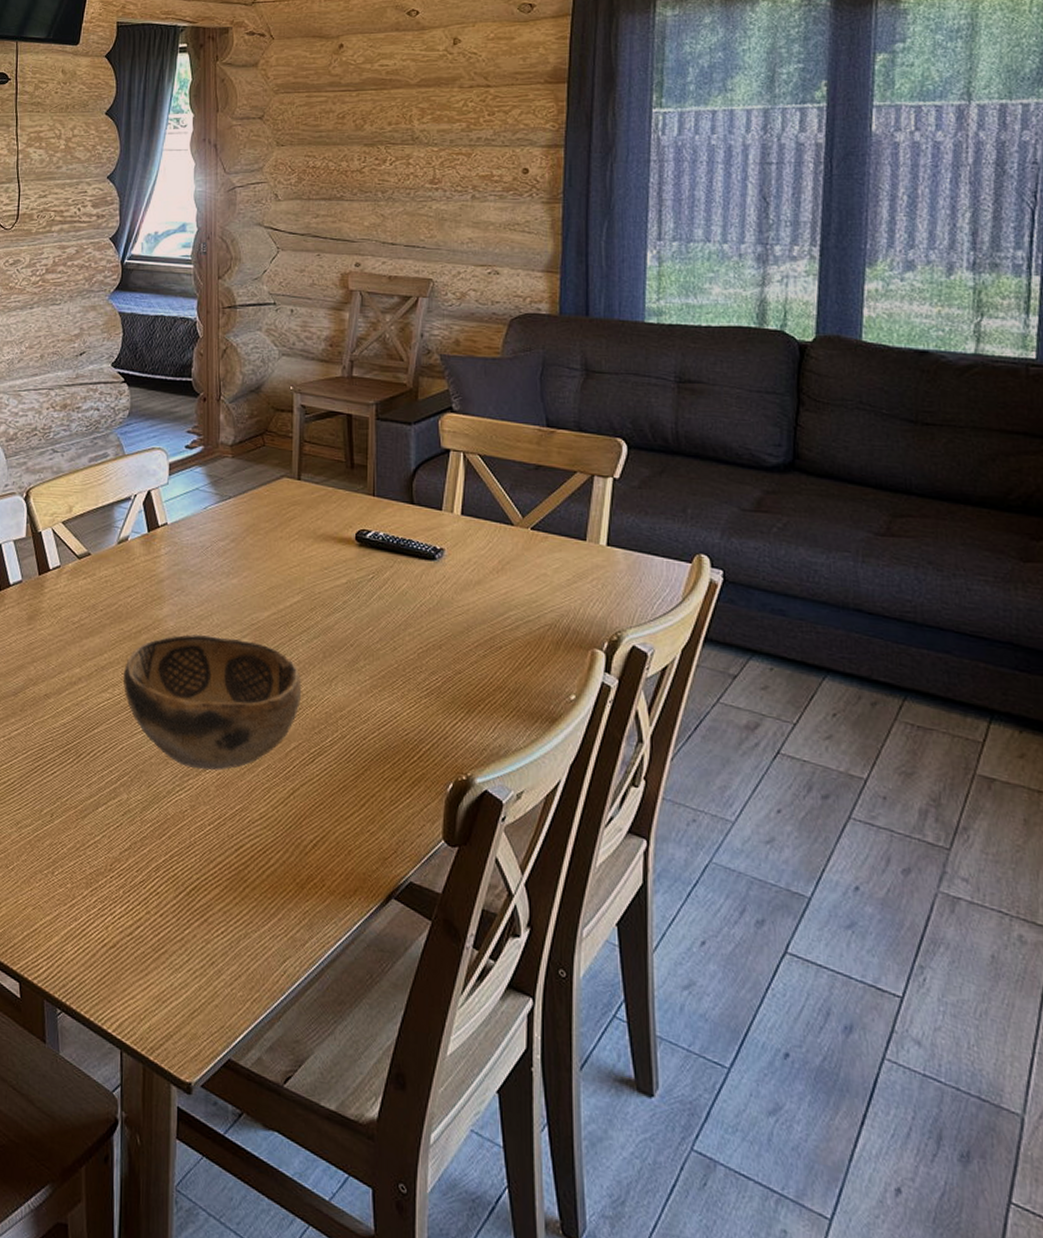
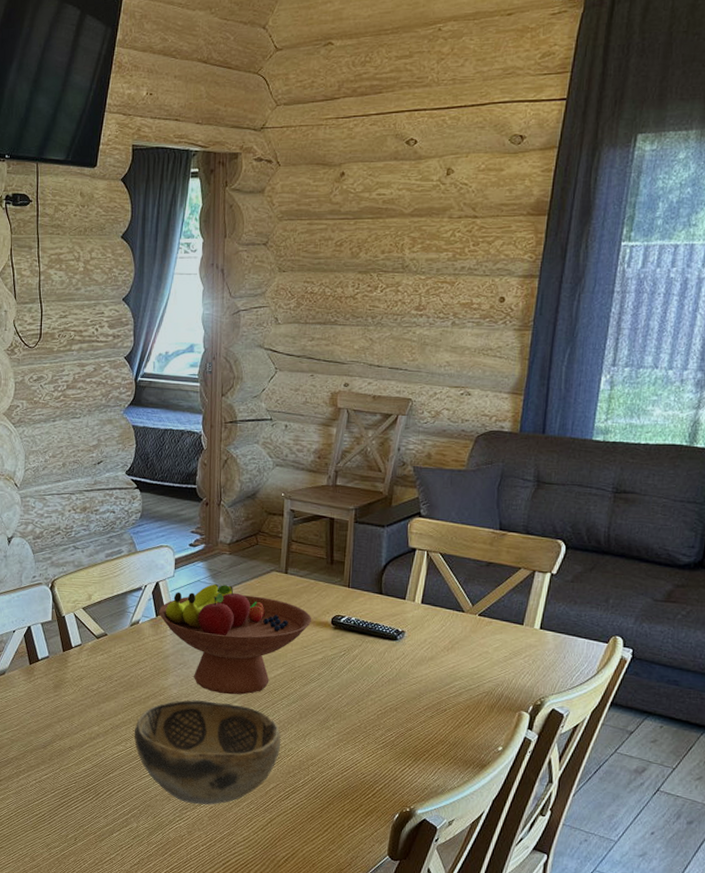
fruit bowl: none [151,493,333,629] -> present [159,584,312,695]

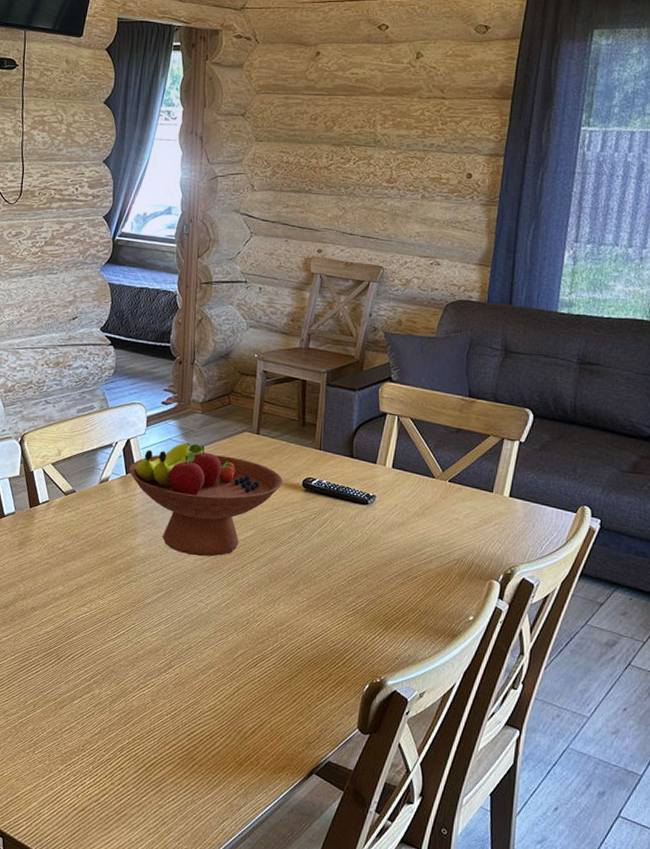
decorative bowl: present [134,700,281,805] -> none [99,560,250,672]

